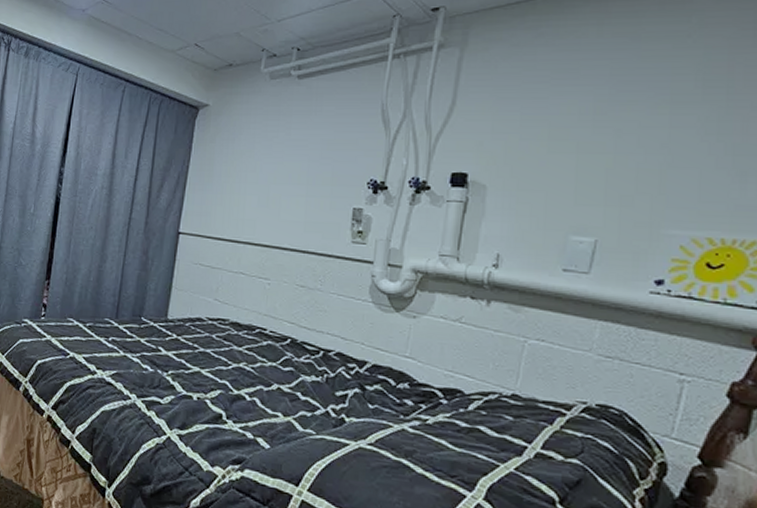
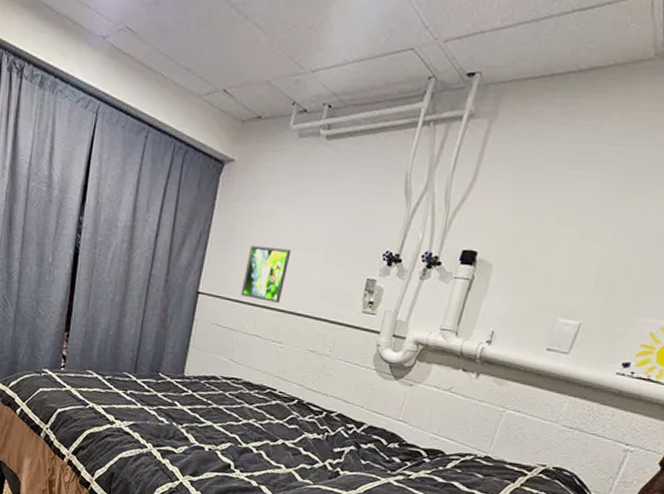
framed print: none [222,184,272,238] -> present [240,246,292,303]

